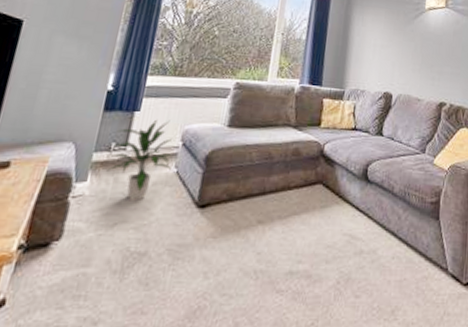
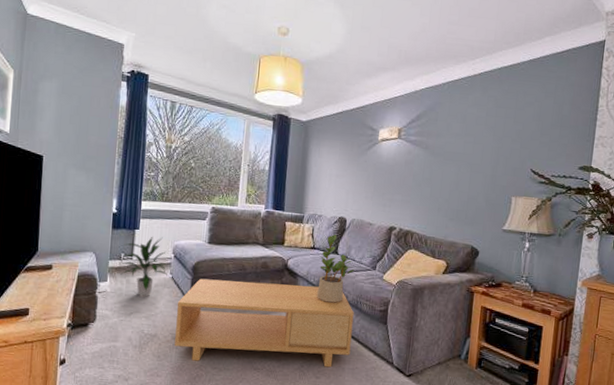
coffee table: none [171,172,402,287] -> present [175,278,354,368]
potted plant: none [358,113,402,196] -> present [317,235,355,303]

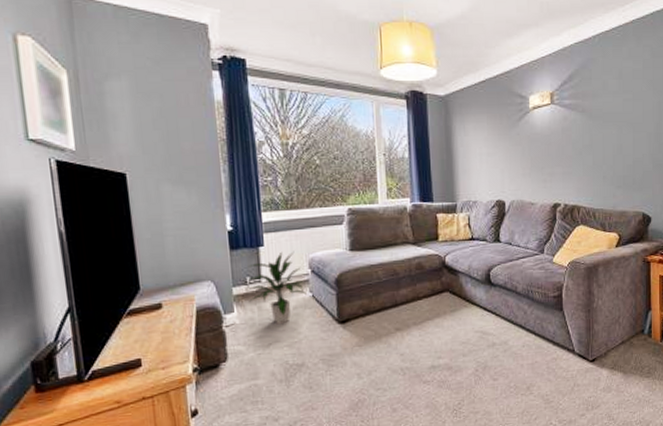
coffee table: present [175,278,354,368] -> none [323,281,527,386]
potted plant: present [317,235,355,303] -> none [481,221,521,297]

